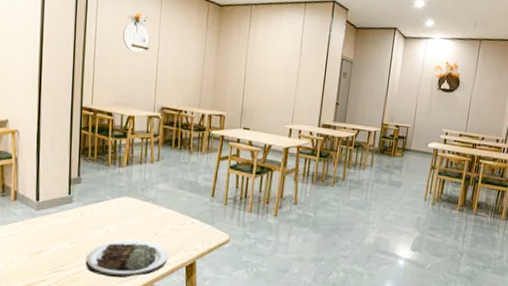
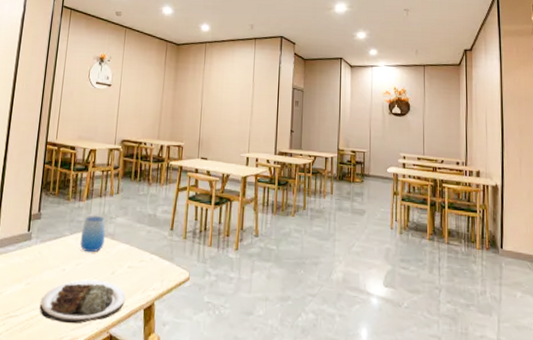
cup: none [121,181,147,216] -> present [79,216,106,253]

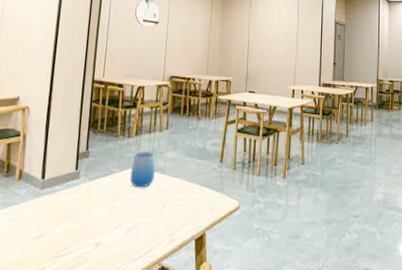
plate: present [39,280,125,324] -> none [89,215,176,259]

